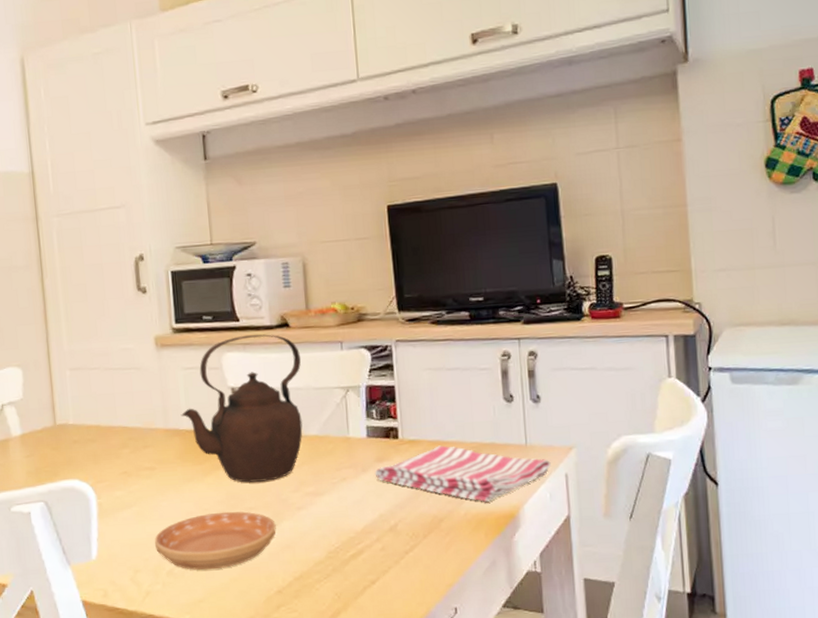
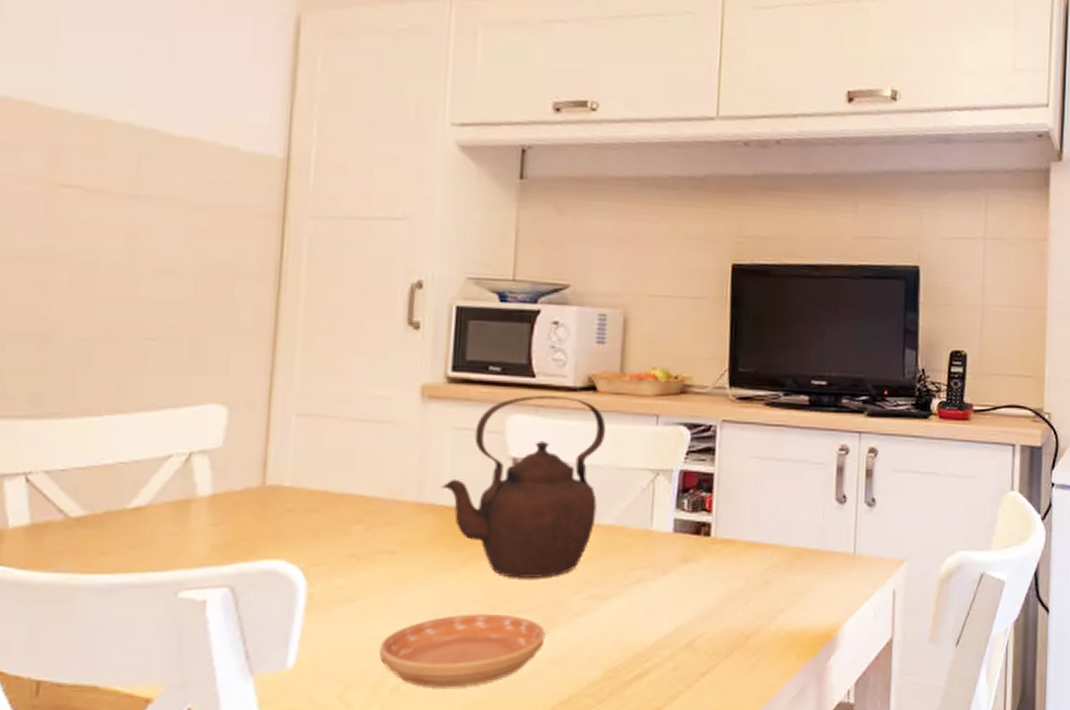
dish towel: present [374,445,551,503] -> none [676,548,879,619]

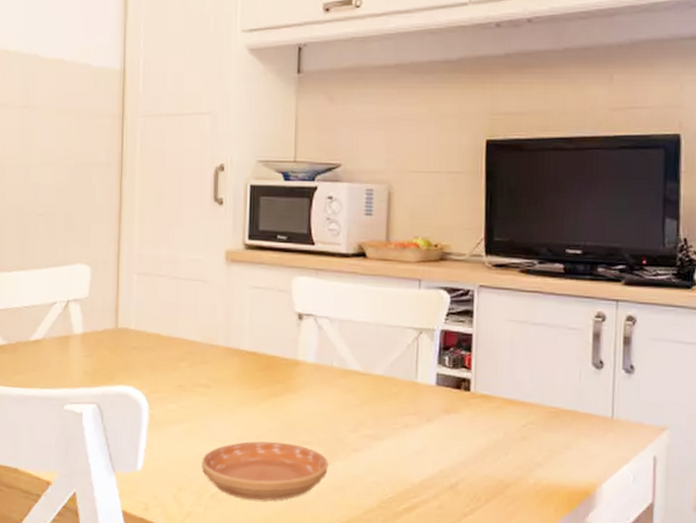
teapot: present [441,395,606,578] -> none [243,260,375,417]

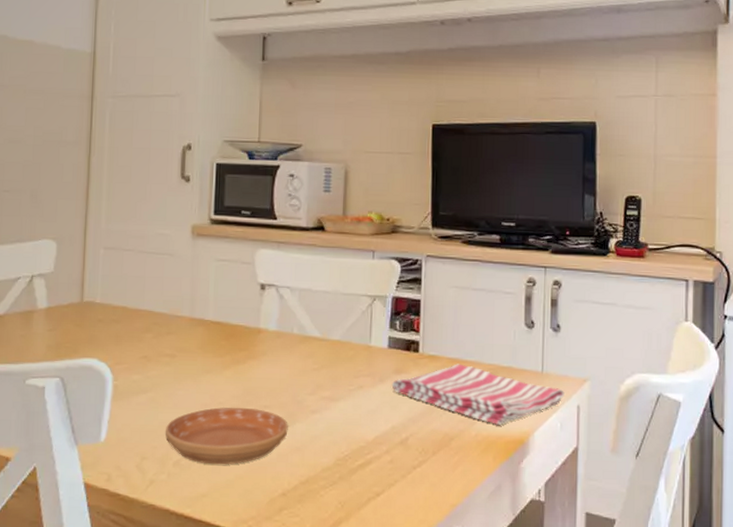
dish towel: none [440,405,638,475] -> present [391,363,565,426]

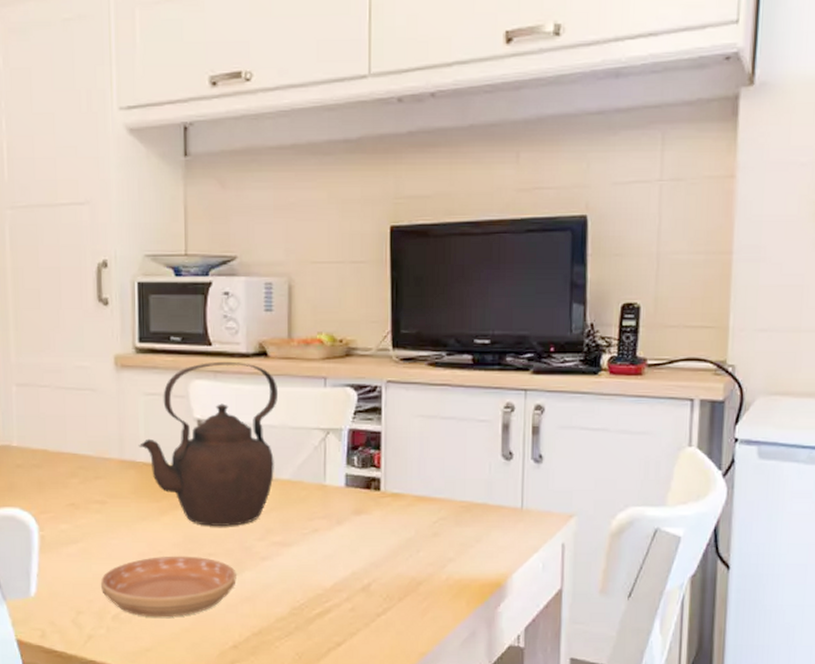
teapot: none [207,233,333,381] -> present [138,361,279,526]
dish towel: present [391,363,565,426] -> none [350,502,547,568]

